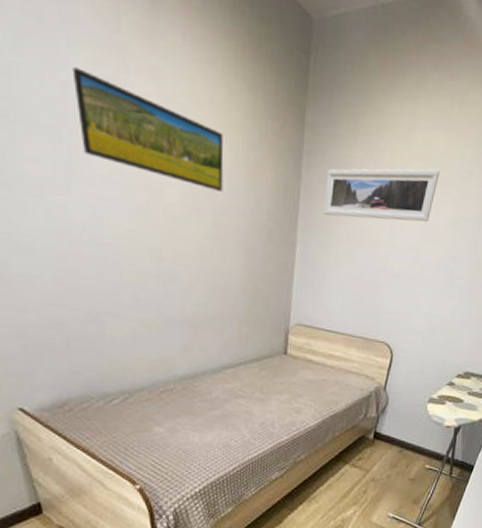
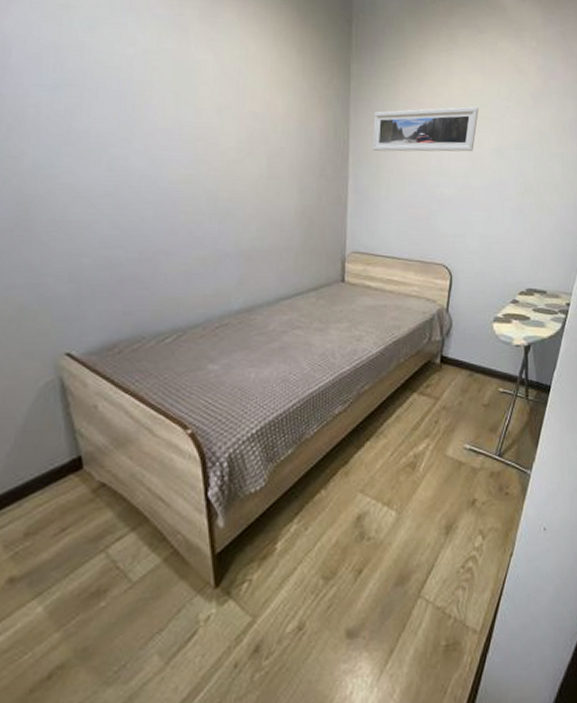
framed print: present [72,67,224,192] -> none [139,43,277,136]

